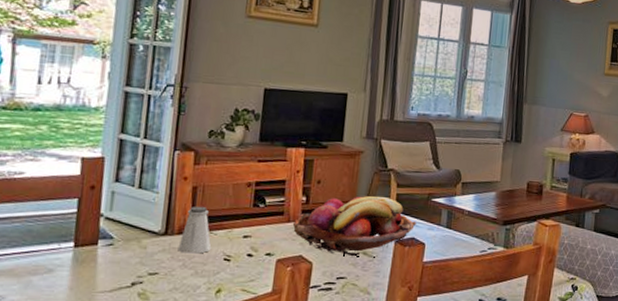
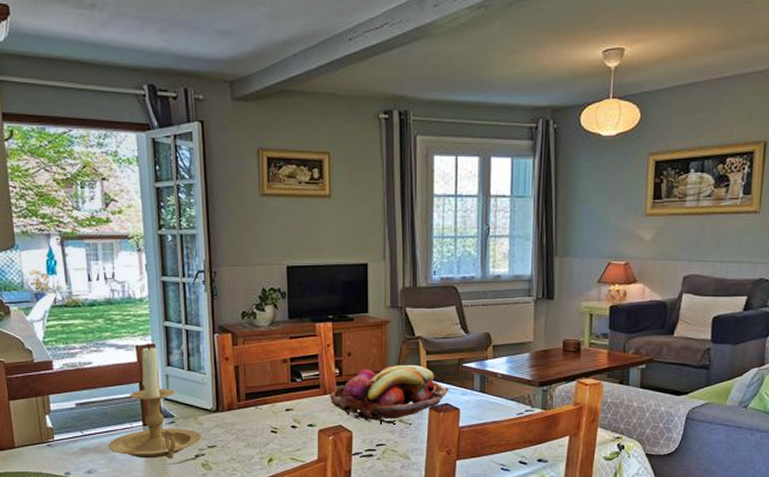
candle holder: none [26,156,143,286] -> present [109,343,202,459]
saltshaker: present [178,206,212,254] -> none [229,383,259,427]

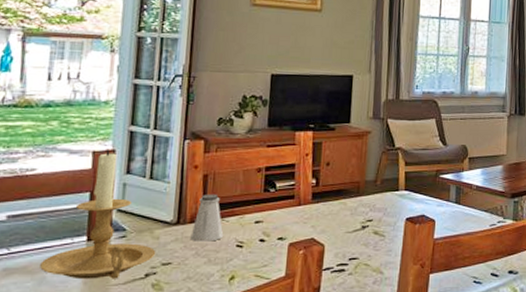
saltshaker: none [229,383,259,427] -> present [190,193,224,242]
fruit basket: present [329,364,449,425] -> none [303,175,426,237]

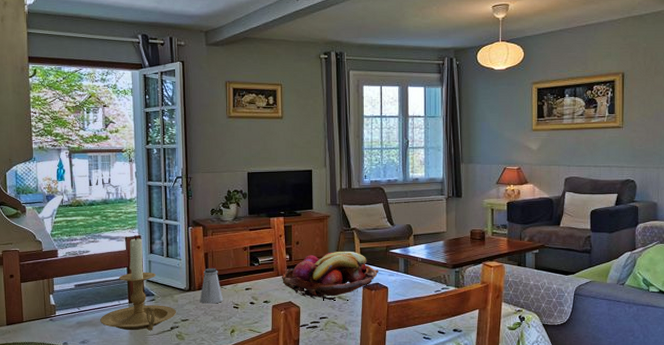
fruit basket: none [303,175,426,237] -> present [281,251,379,301]

